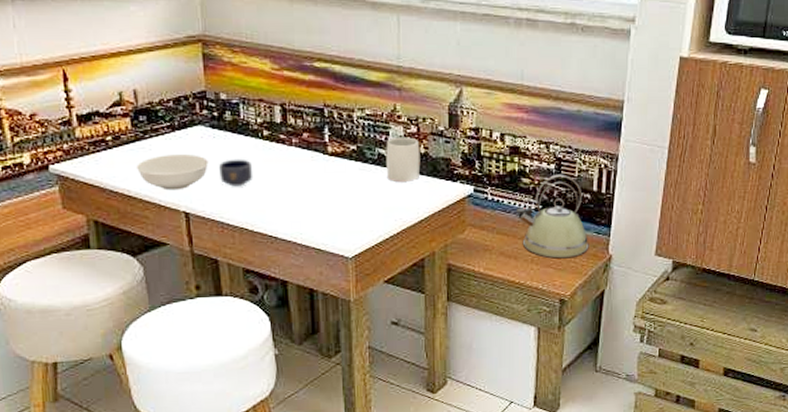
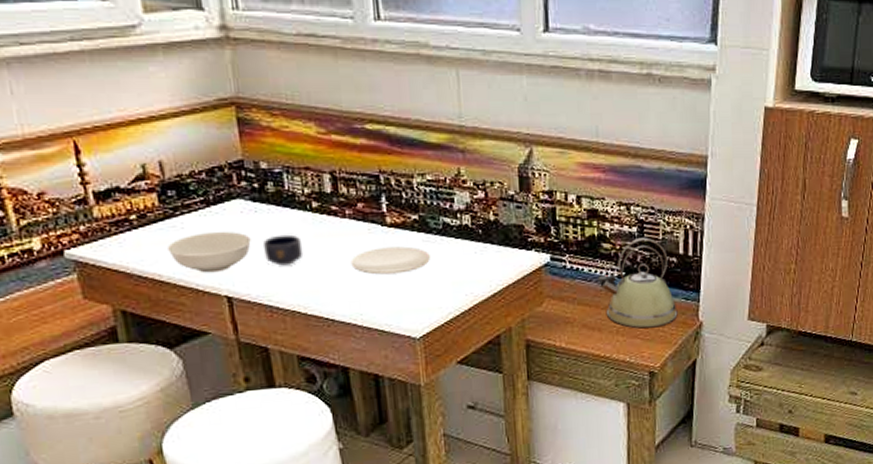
plate: none [294,174,365,198] -> present [350,246,430,275]
mug: present [386,137,421,183] -> none [451,203,491,254]

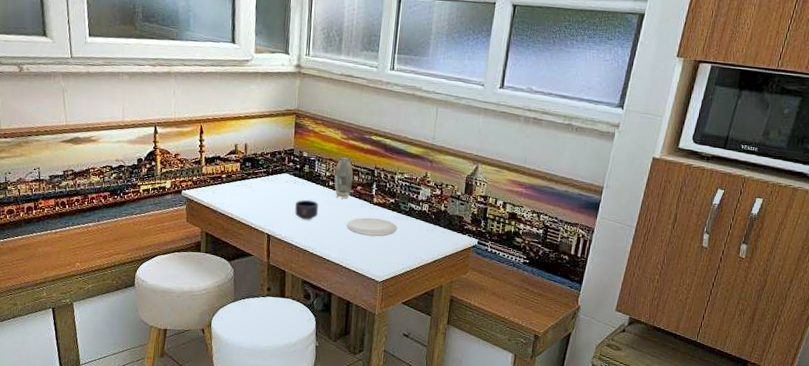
bowl: present [168,232,251,273] -> none [239,191,289,218]
vase: none [317,161,349,226] -> present [334,157,353,199]
kettle: present [598,237,678,329] -> none [508,237,563,304]

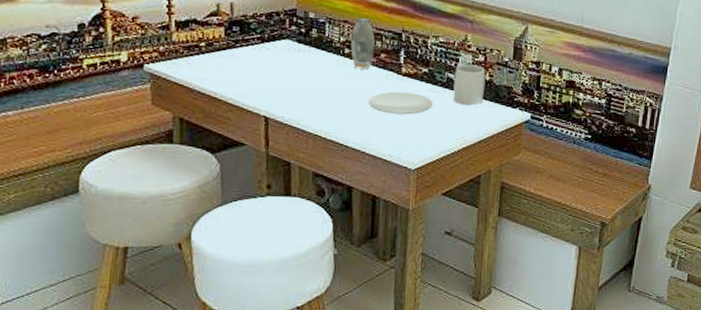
mug: present [294,199,319,220] -> none [300,72,332,97]
mug: none [414,196,441,231] -> present [453,64,486,106]

